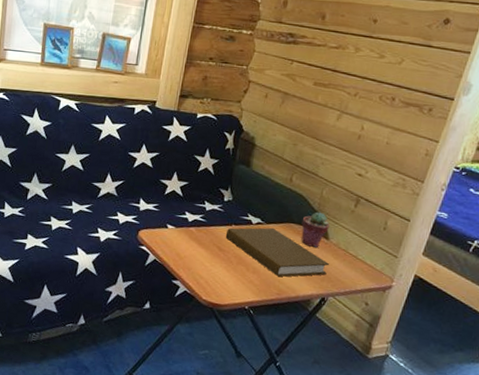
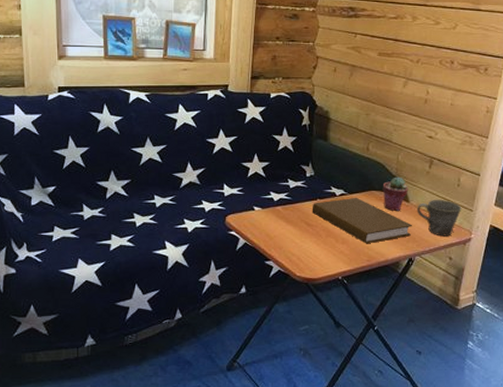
mug: none [335,240,386,281] -> present [417,199,462,236]

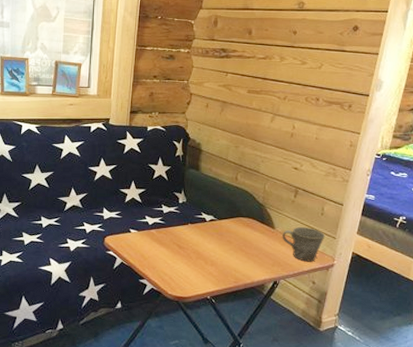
book: present [312,197,412,244] -> none [183,223,277,267]
potted succulent: present [382,176,408,211] -> none [250,205,274,237]

